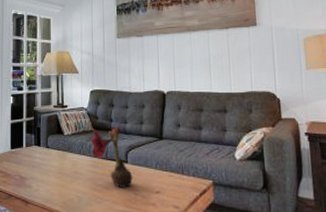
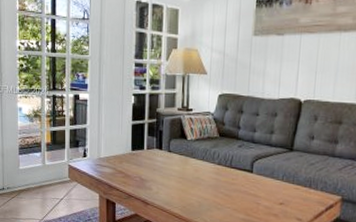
flower: present [90,125,133,188] -> none [215,133,257,197]

